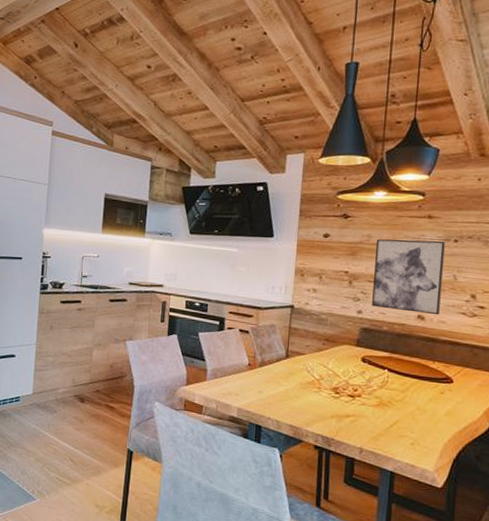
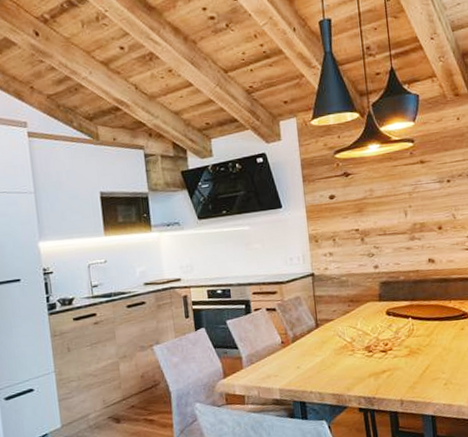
wall art: present [372,239,445,315] -> none [379,183,447,259]

